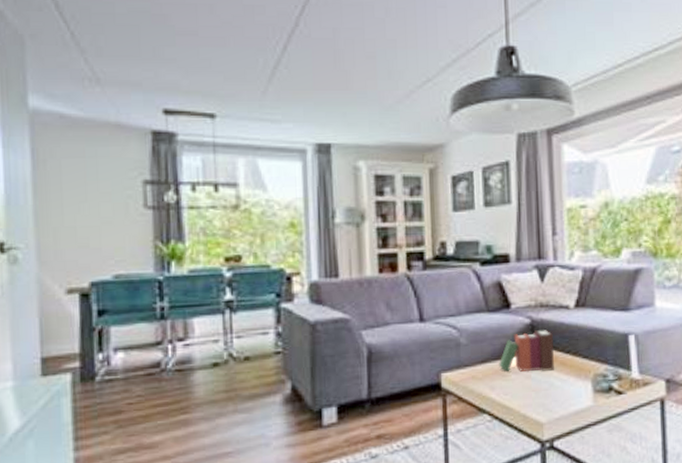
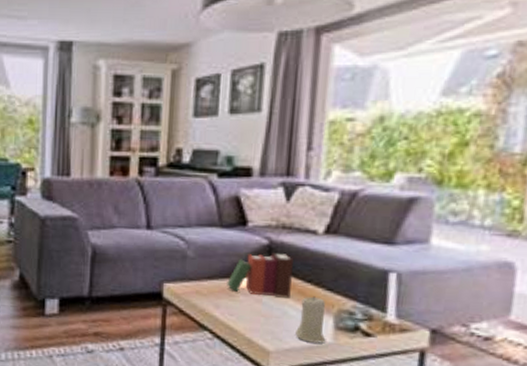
candle: none [562,365,588,409] -> present [296,296,326,344]

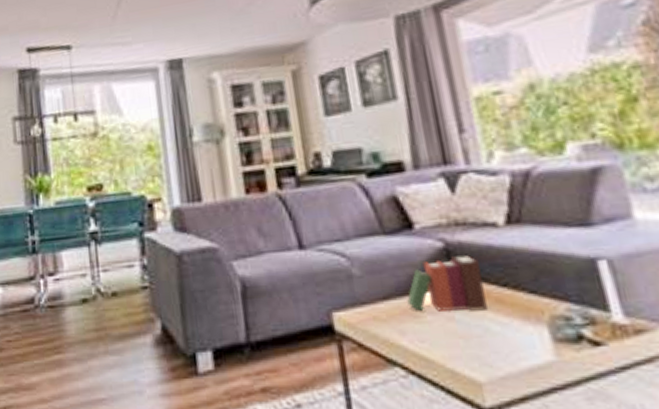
candle: present [296,296,326,344] -> none [502,303,548,364]

